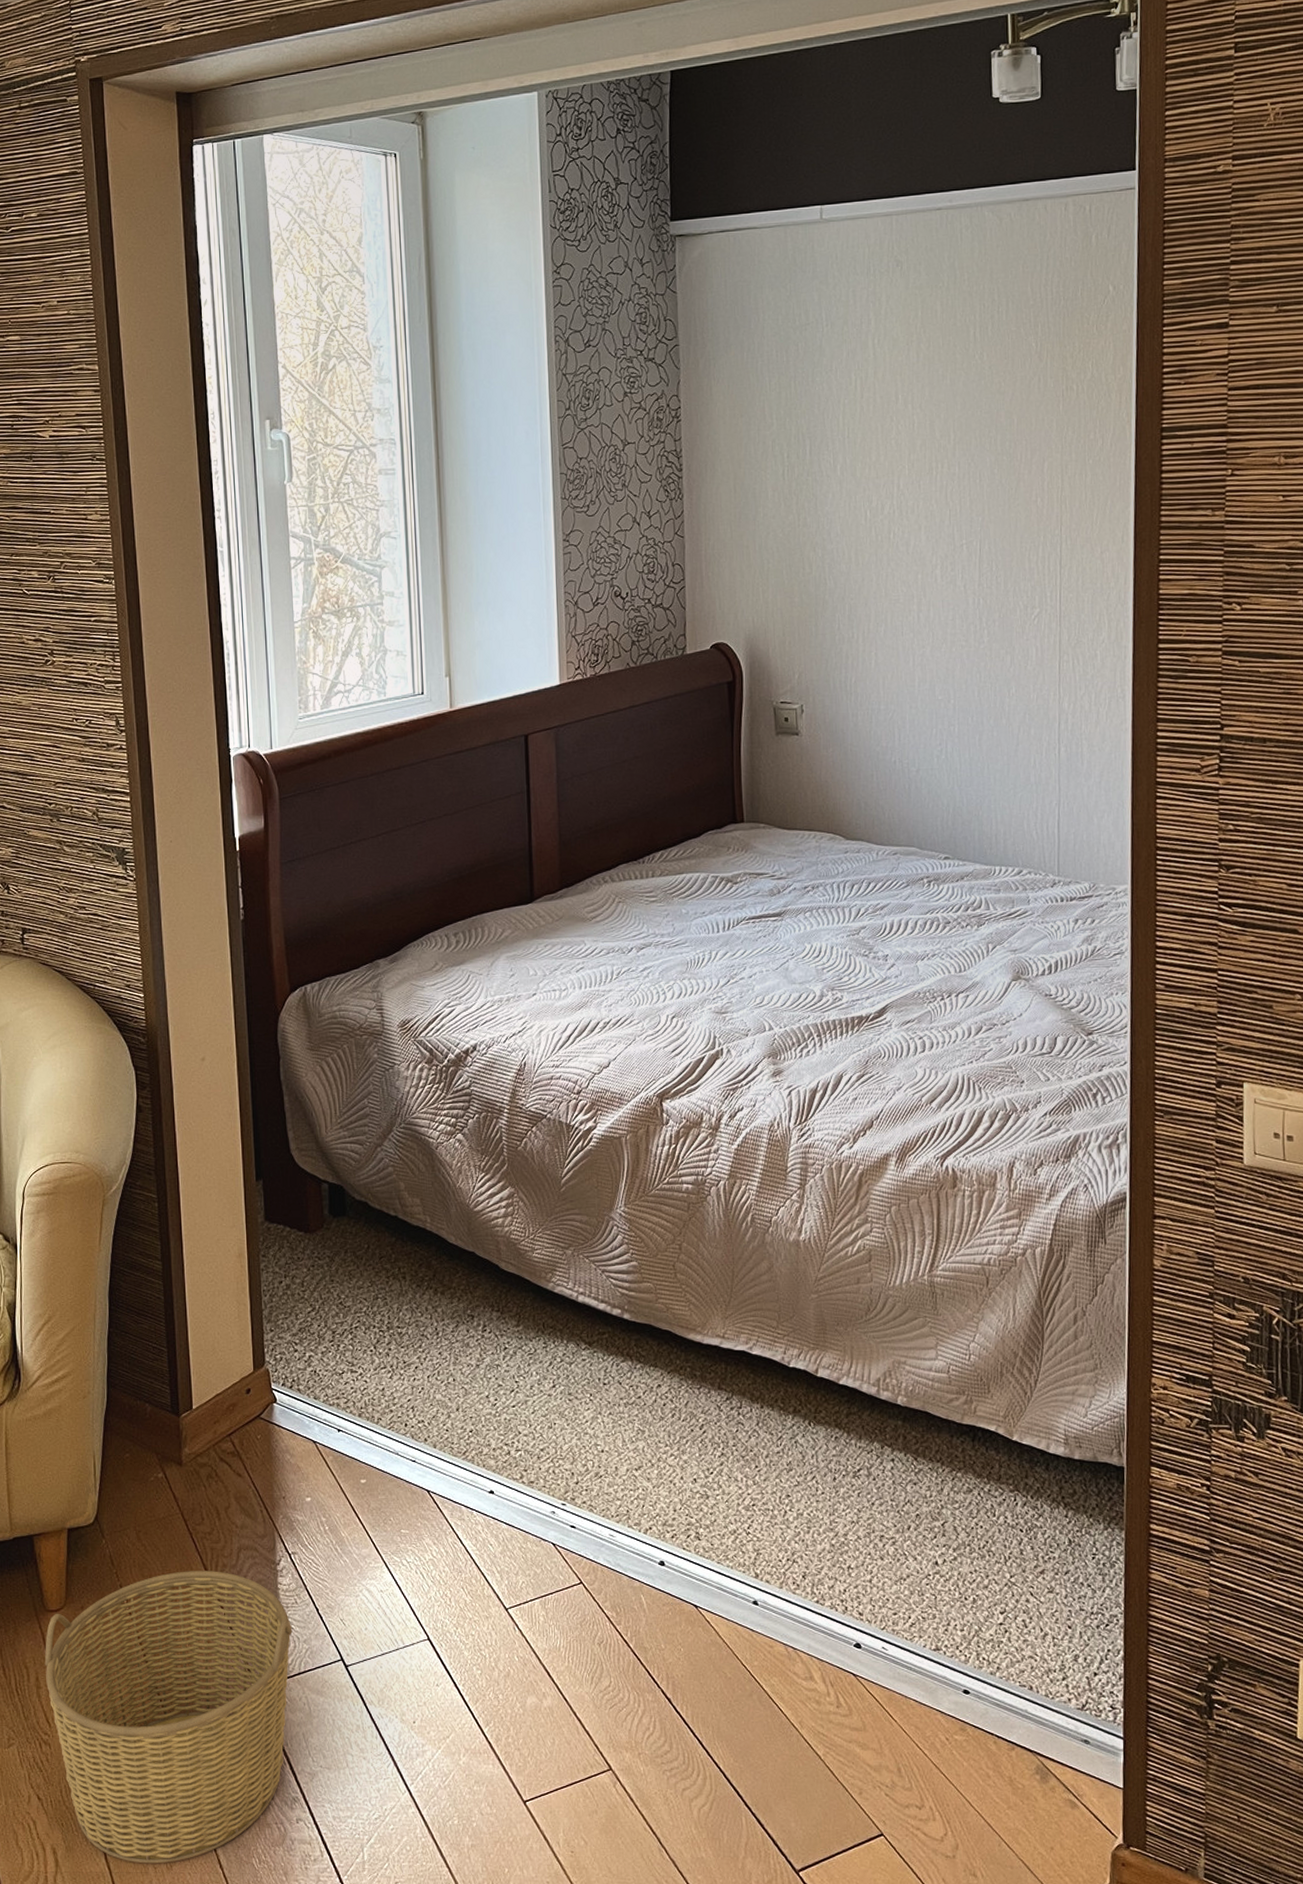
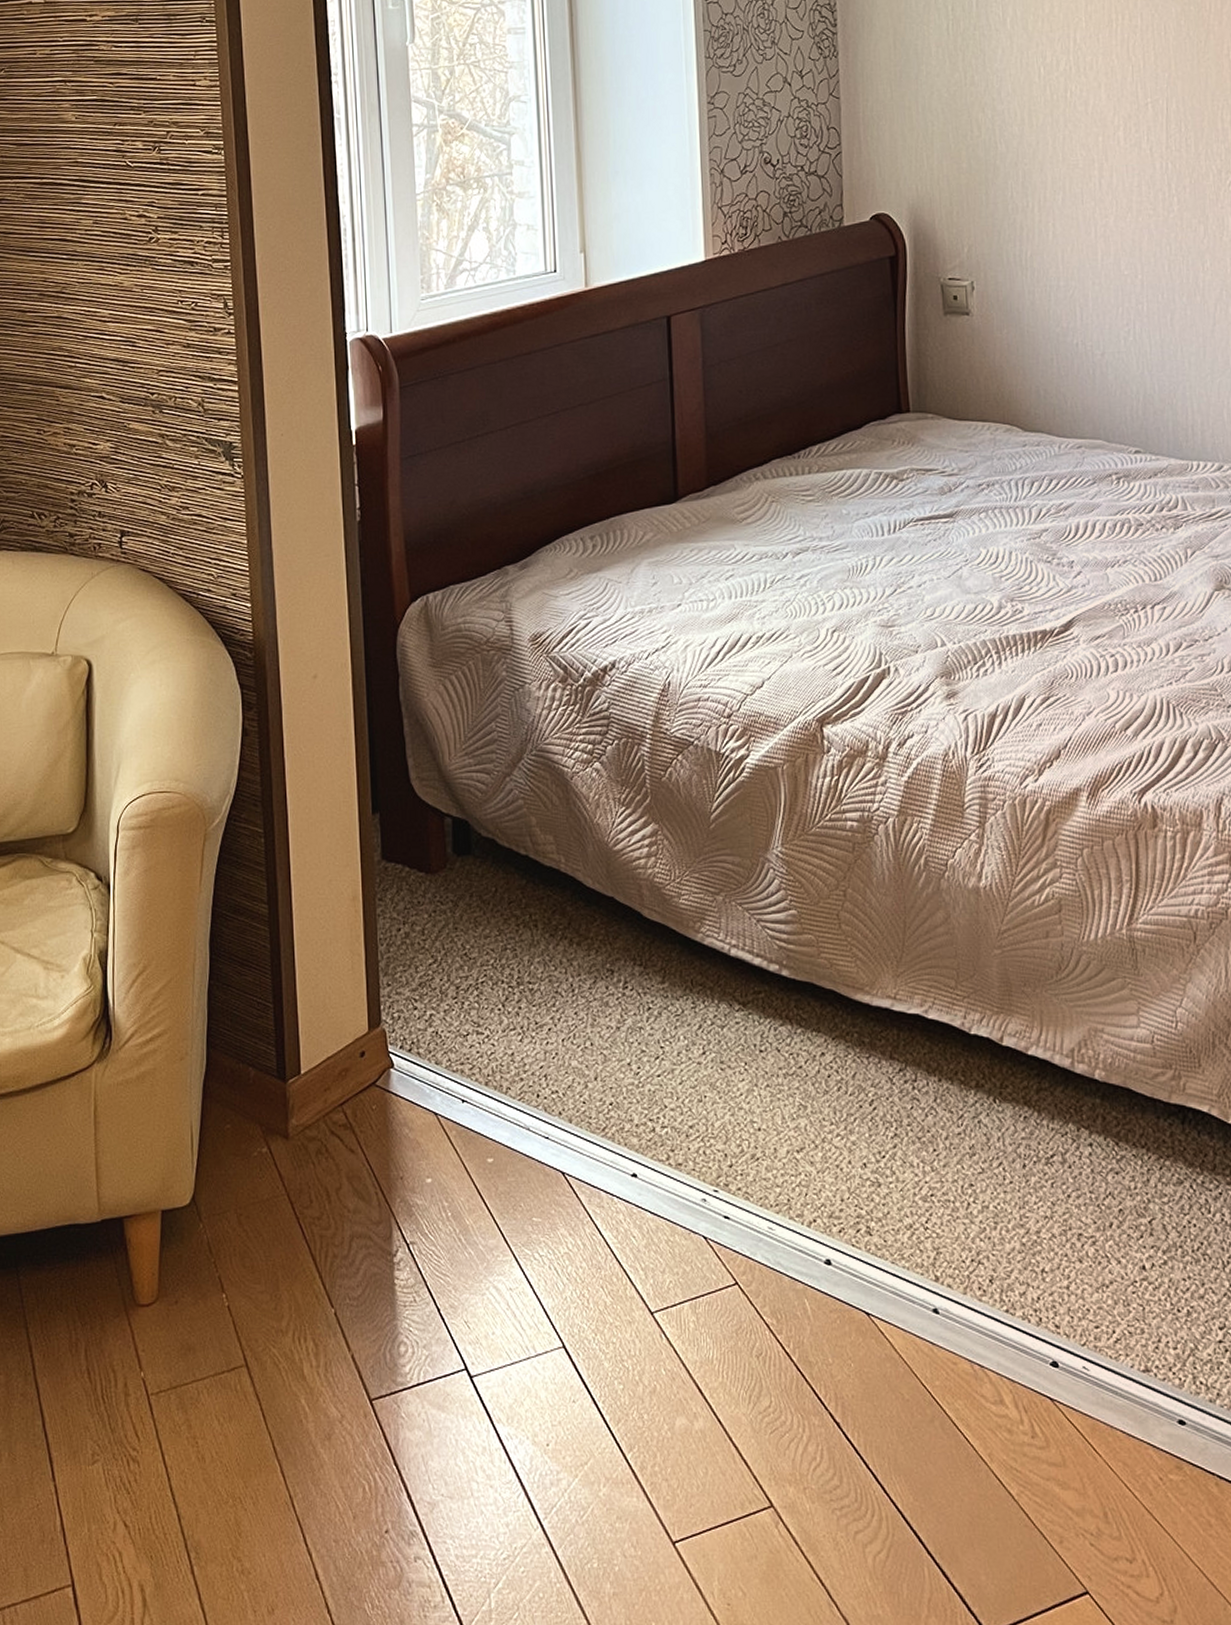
basket: present [44,1571,293,1864] -> none [134,1261,411,1607]

